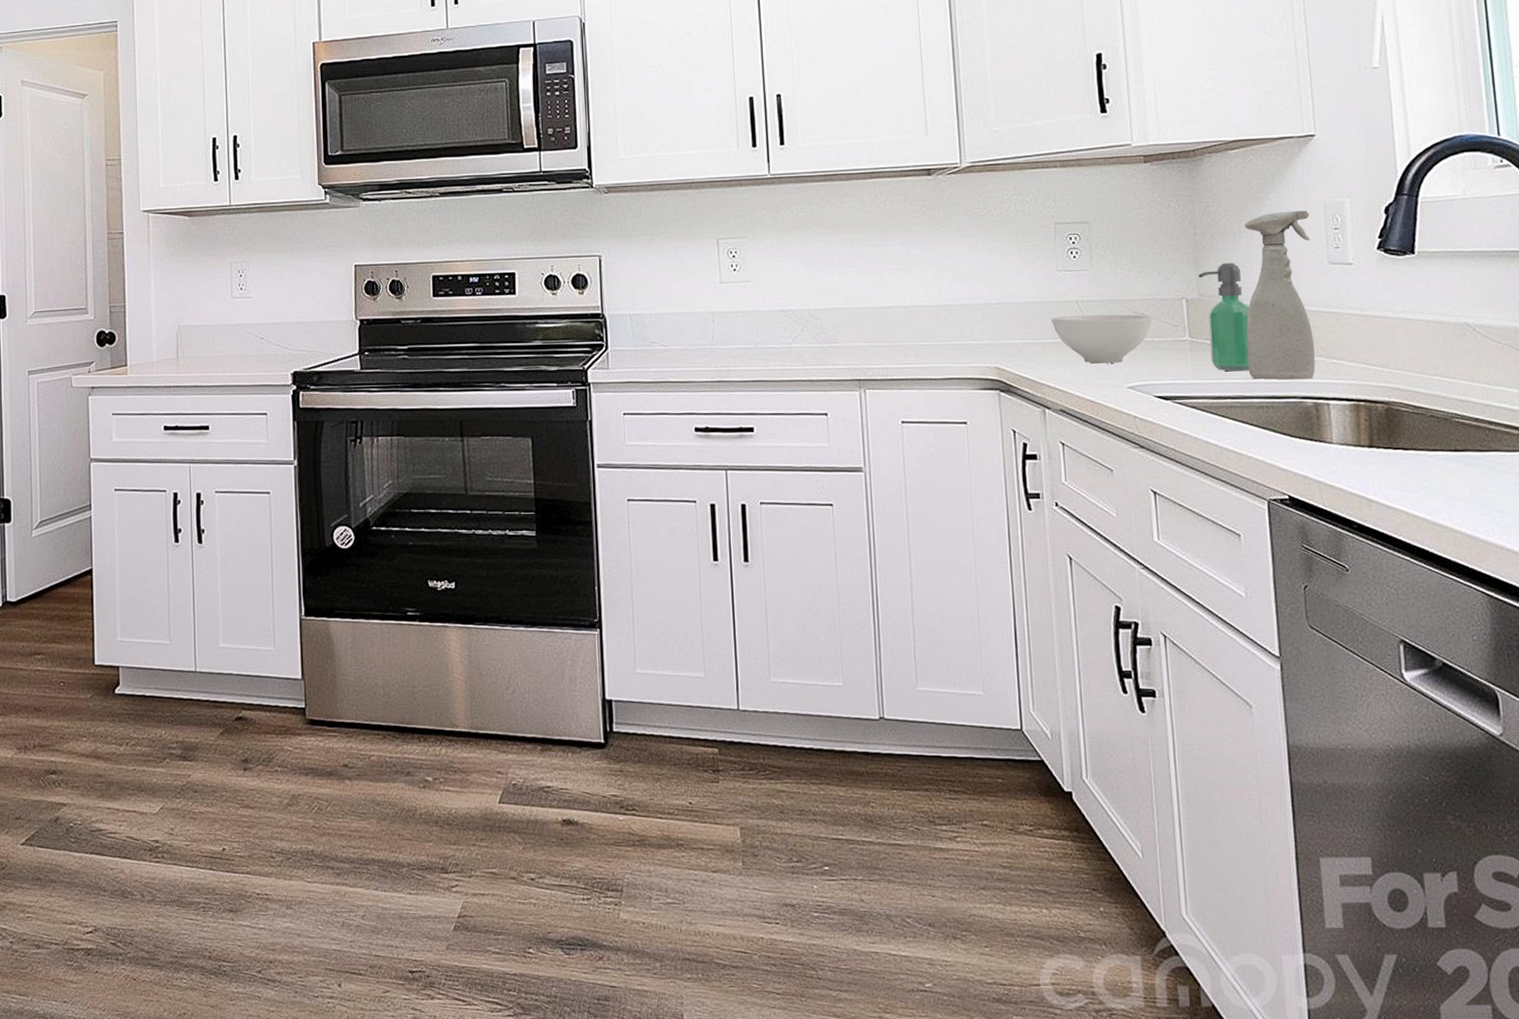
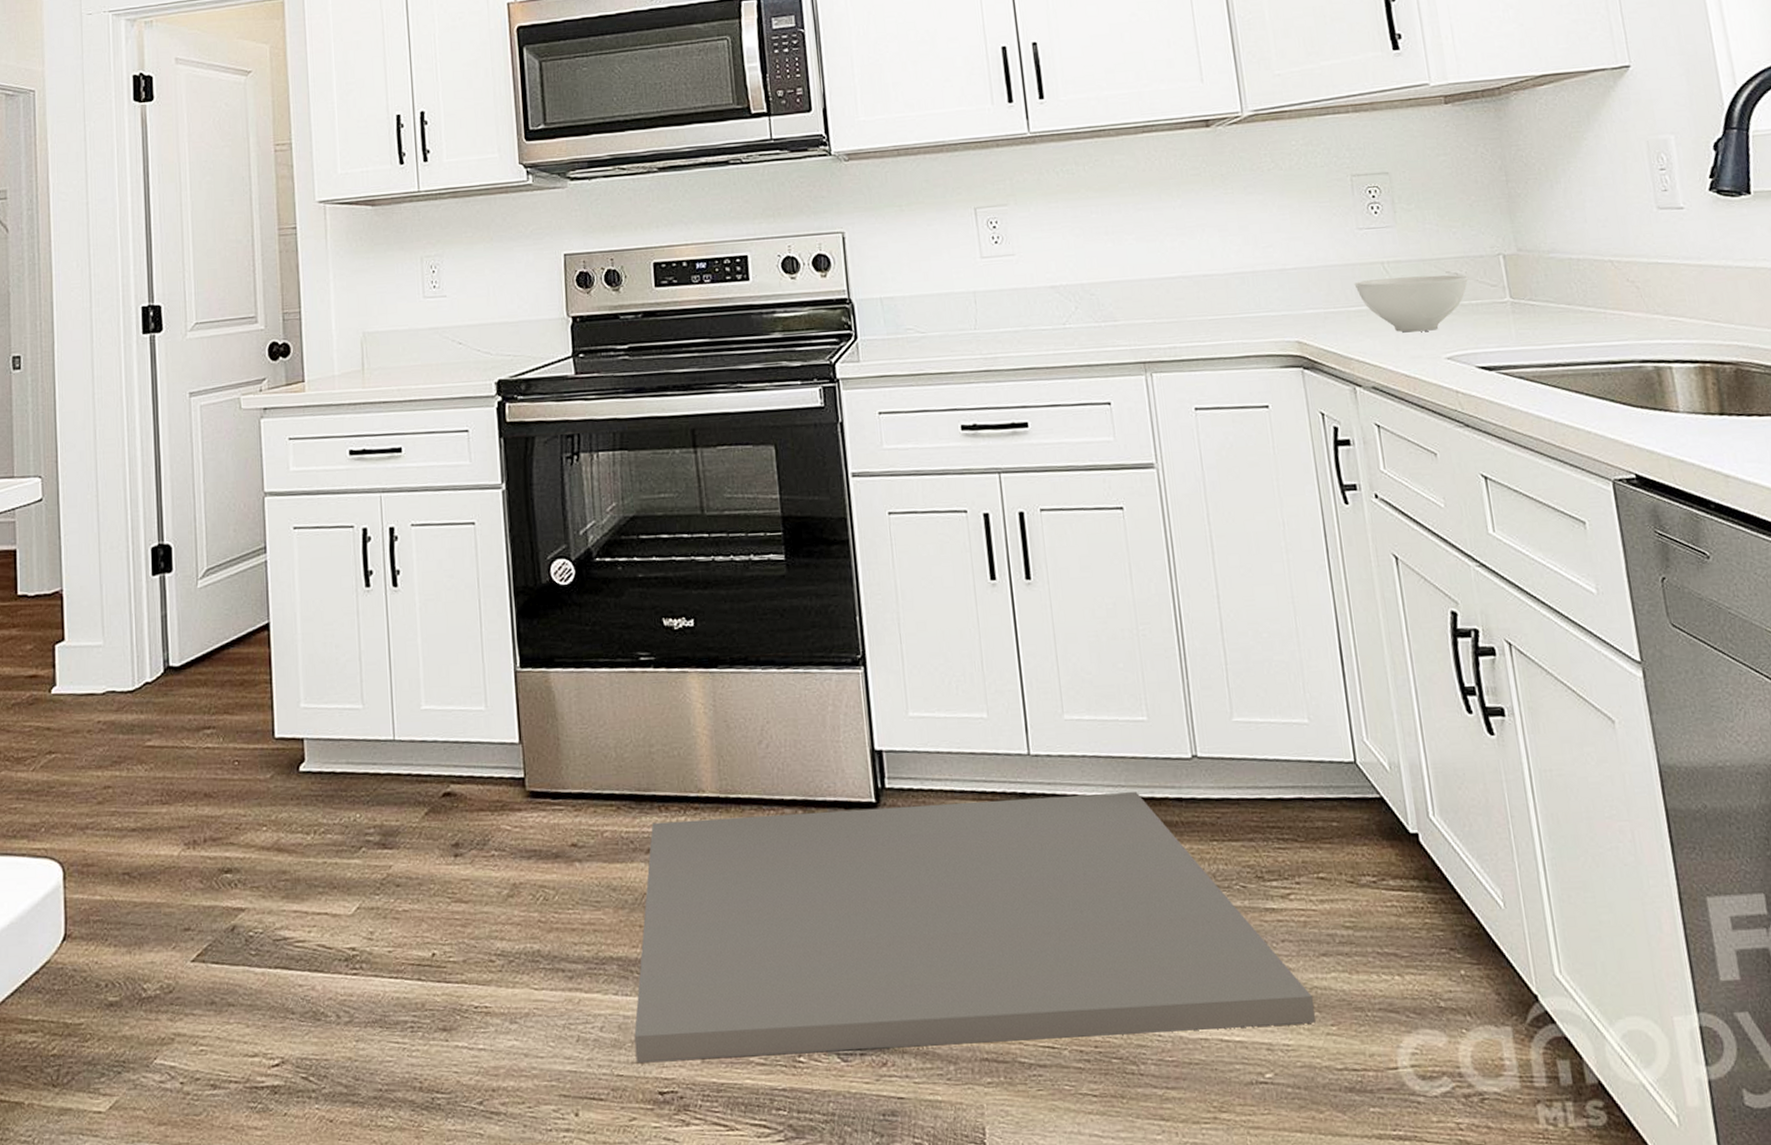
door mat: none [390,745,971,946] -> present [634,792,1315,1062]
soap dispenser: present [1198,263,1250,372] -> none [1514,212,1580,336]
spray bottle: present [1244,210,1316,380] -> none [1561,150,1653,343]

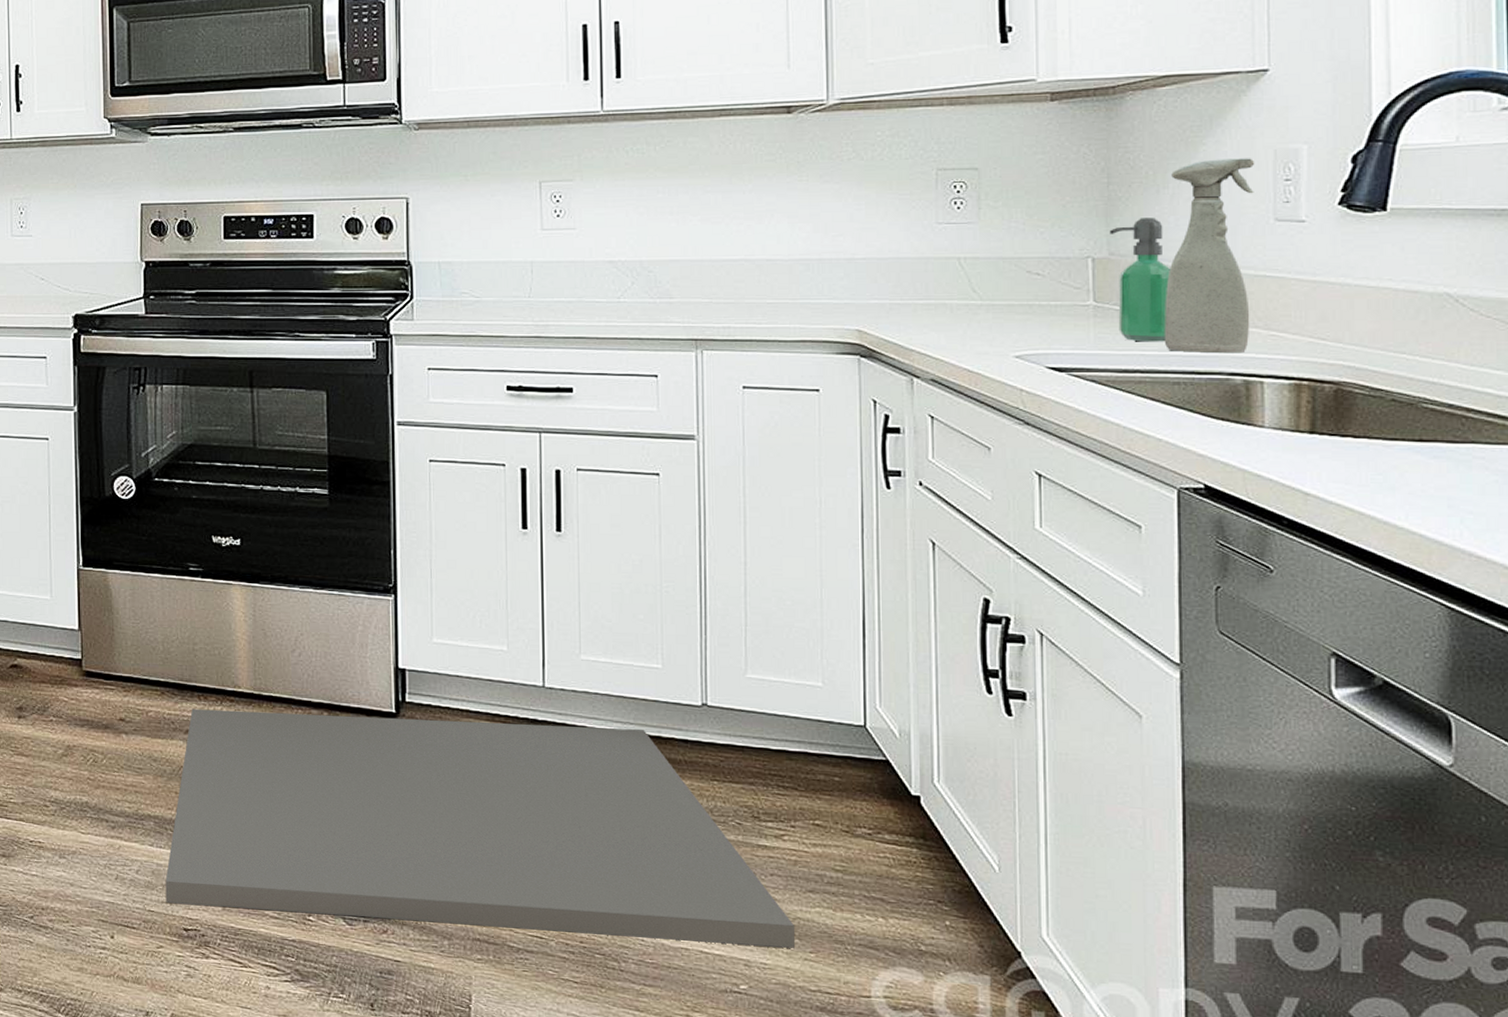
bowl: present [1354,275,1469,333] -> none [925,273,1051,329]
soap dispenser: none [1514,212,1580,336] -> present [1109,218,1172,342]
spray bottle: none [1561,150,1653,343] -> present [1163,158,1255,354]

